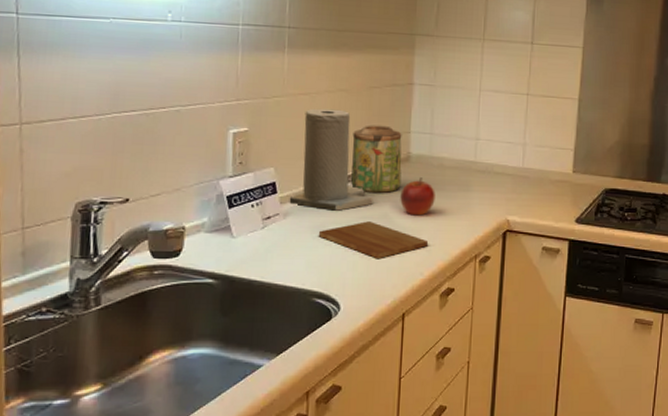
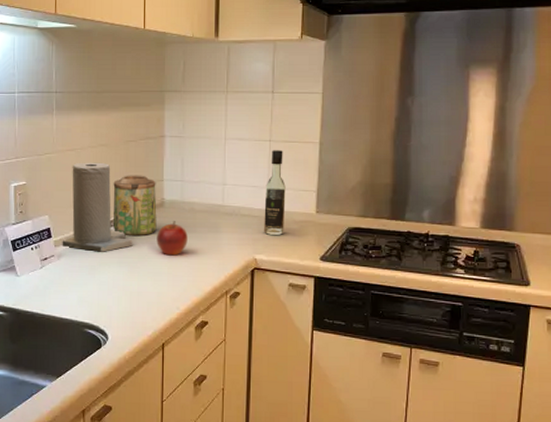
cutting board: present [319,221,427,260] -> none [88,261,182,295]
bottle: none [518,105,542,196] -> present [264,150,286,236]

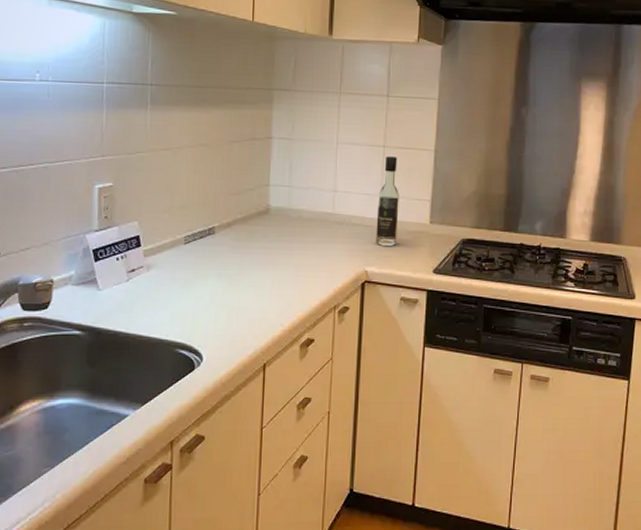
paper towel: present [62,162,133,253] -> none [152,163,234,264]
canister: present [113,175,157,237] -> none [212,178,262,246]
apple: present [156,221,188,256] -> none [260,230,295,268]

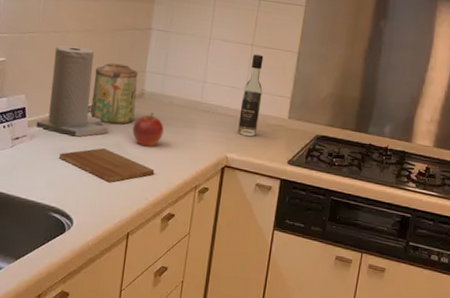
paper towel: none [152,163,234,264] -> present [35,45,109,138]
cutting board: none [182,273,287,311] -> present [59,148,154,183]
canister: none [212,178,262,246] -> present [90,63,138,125]
apple: none [260,230,295,268] -> present [132,113,164,147]

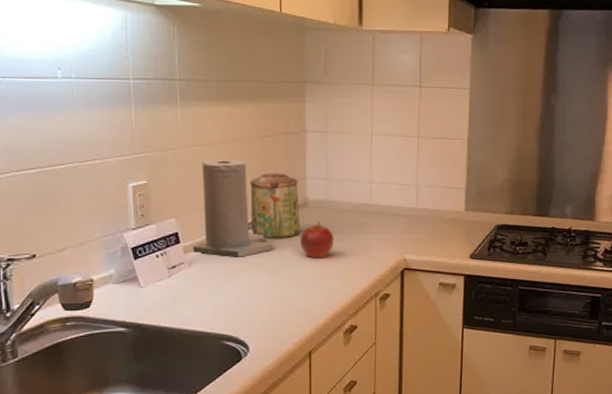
cutting board: present [59,148,154,183] -> none [224,266,329,302]
bottle: present [238,54,264,137] -> none [413,147,435,235]

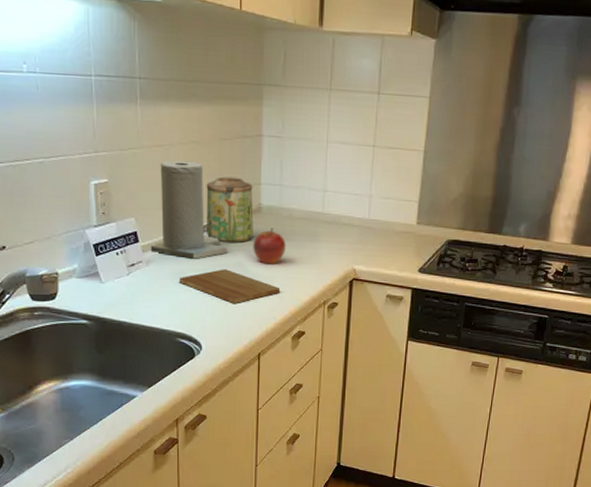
cutting board: none [224,266,329,302] -> present [180,269,279,305]

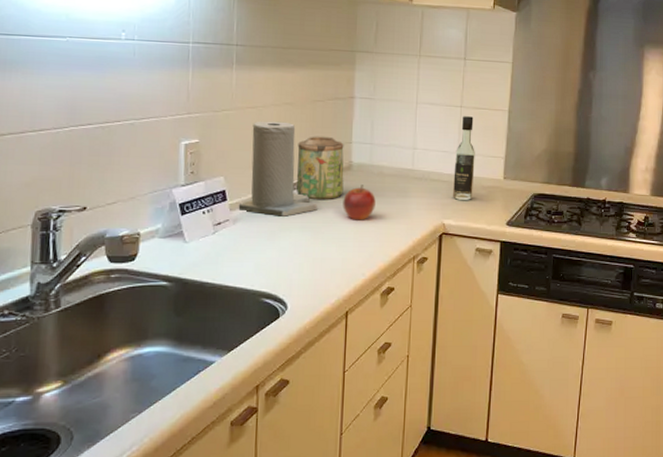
cutting board: present [180,269,279,305] -> none [267,226,369,262]
bottle: none [364,156,388,247] -> present [453,116,475,201]

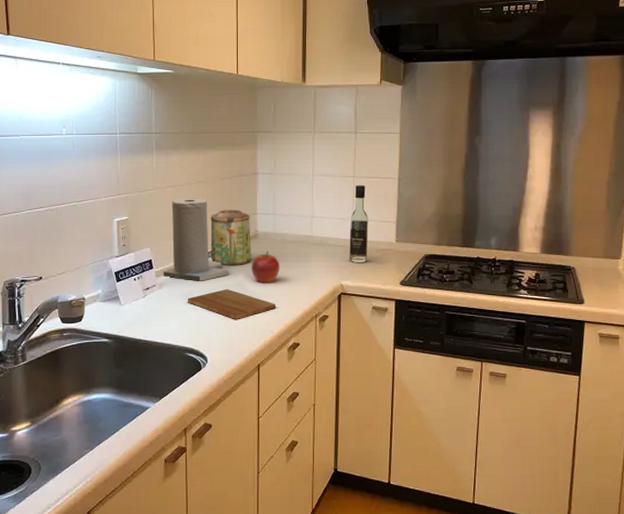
cutting board: none [267,226,369,262] -> present [188,289,275,320]

